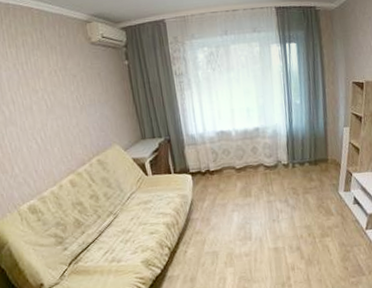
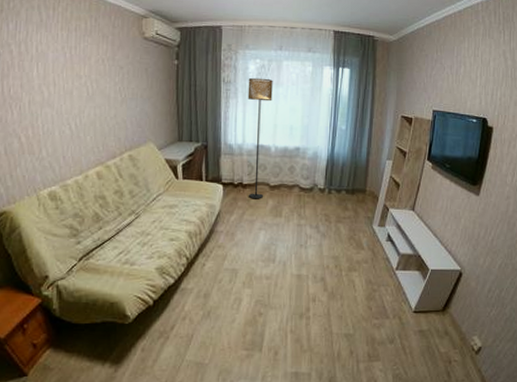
floor lamp: none [199,65,231,184] -> present [247,77,273,199]

